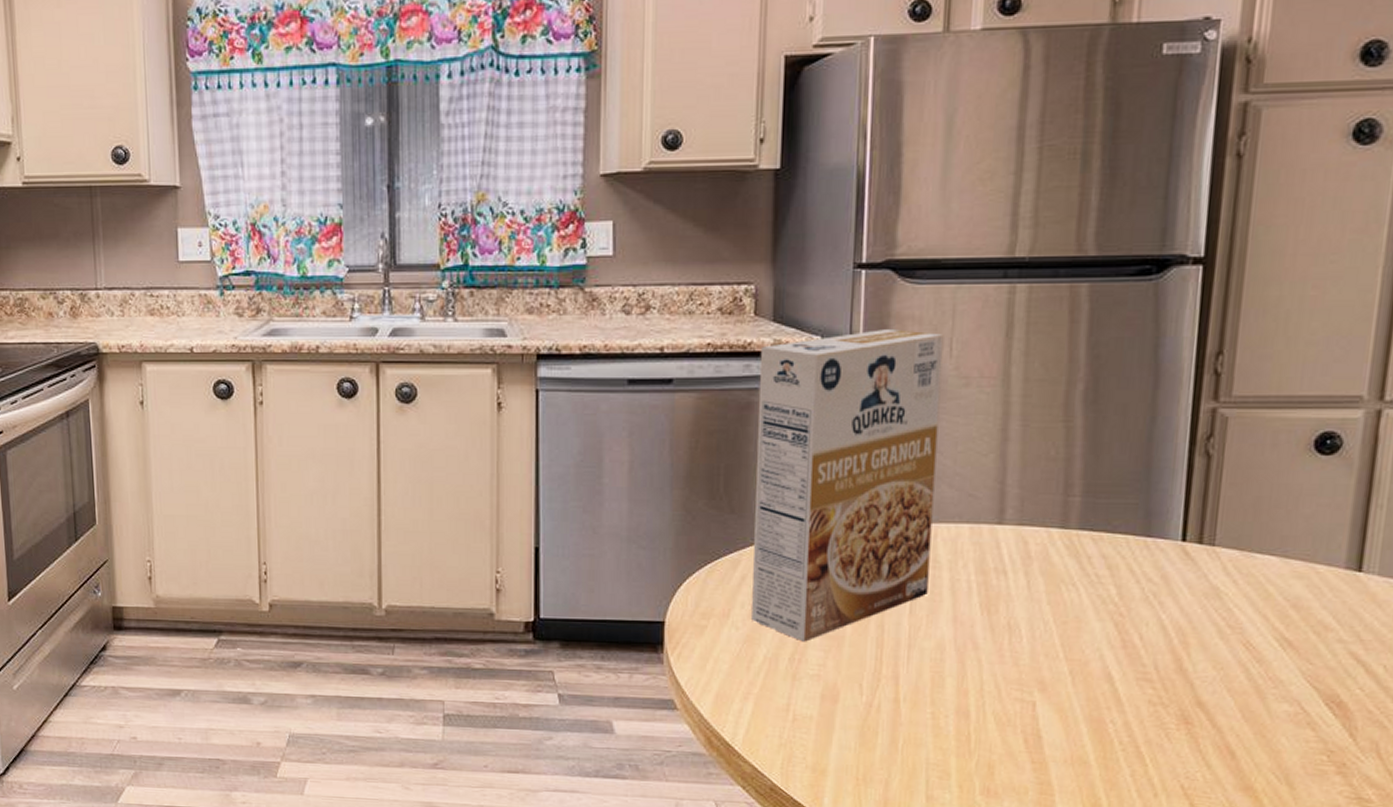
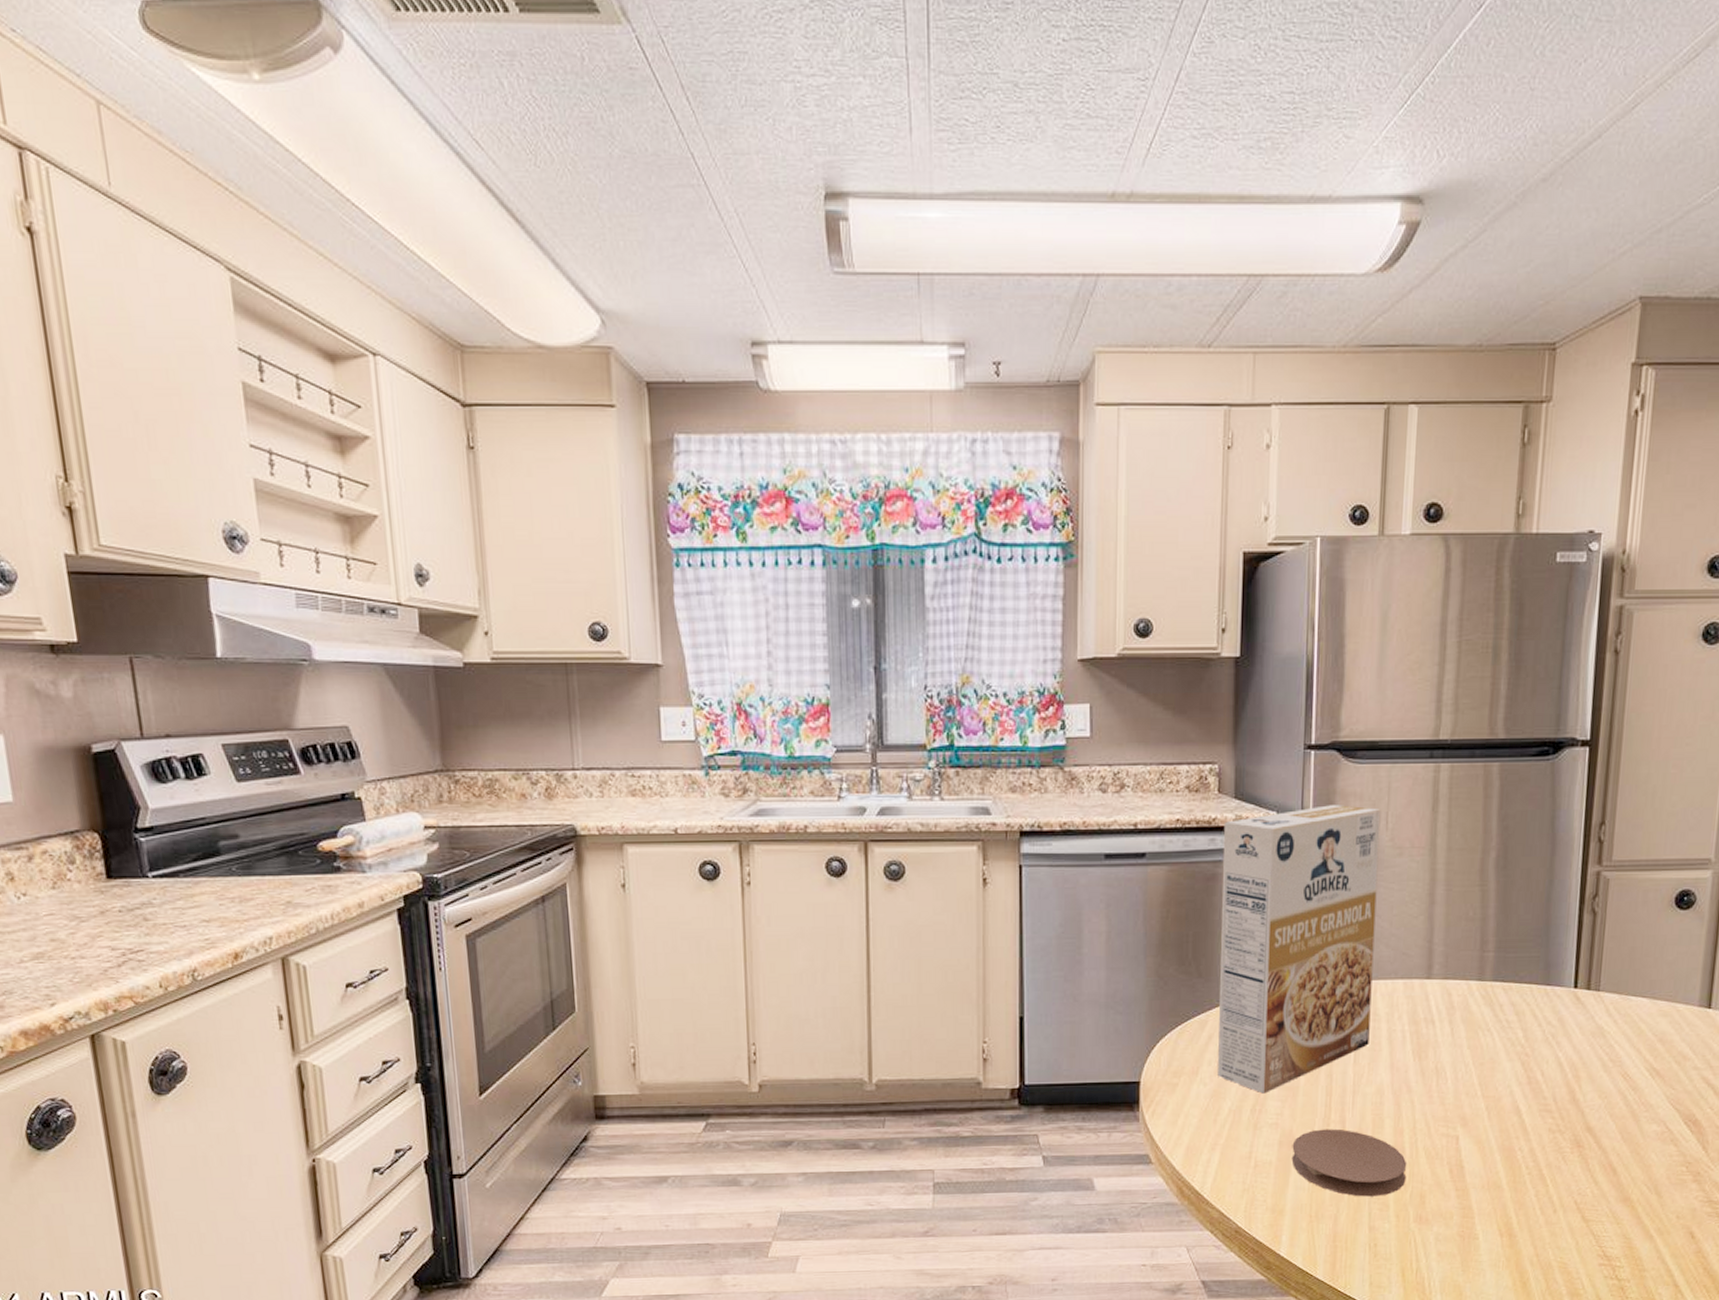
coaster: none [835,684,973,763] -> present [1291,1129,1407,1197]

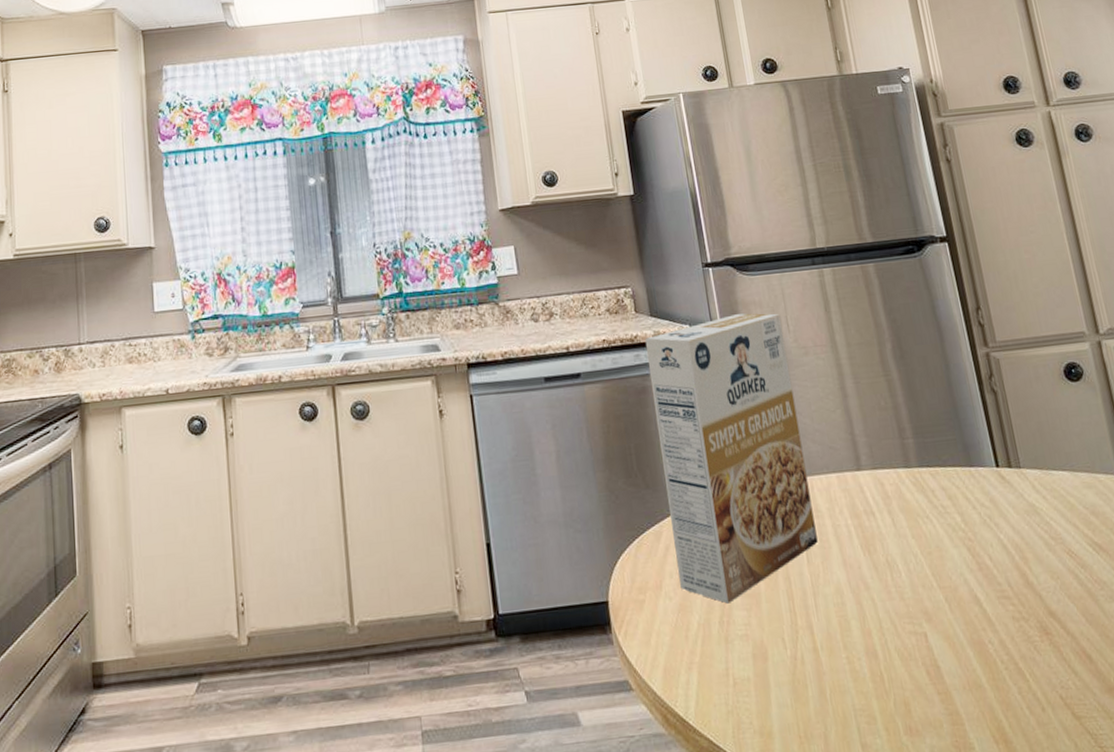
coaster: present [1291,1129,1407,1197] -> none [766,635,886,710]

